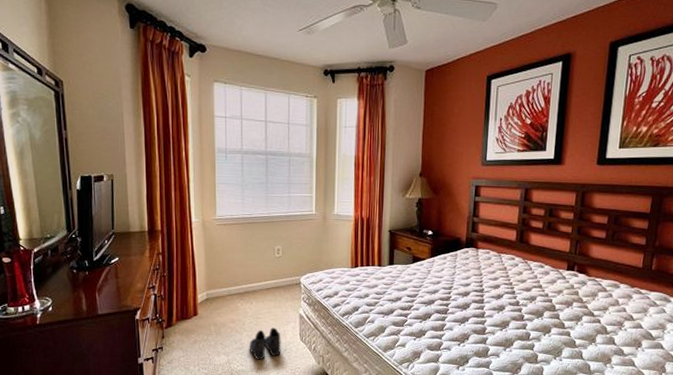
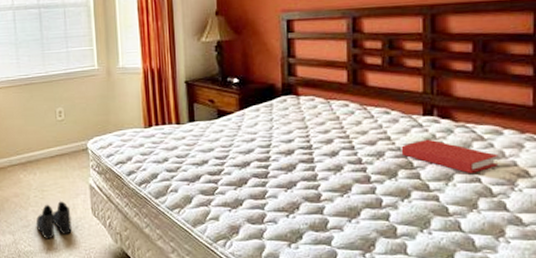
book: none [548,288,615,317] -> present [401,139,499,174]

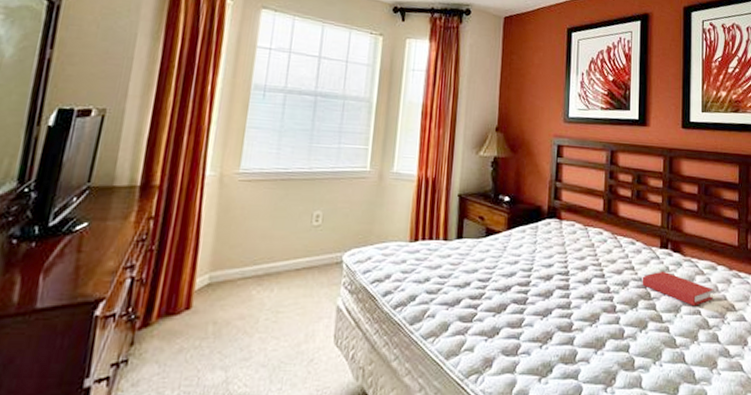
boots: present [35,201,72,239] -> none [259,326,308,377]

